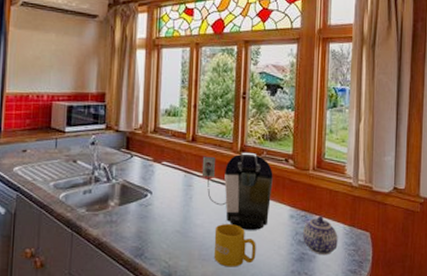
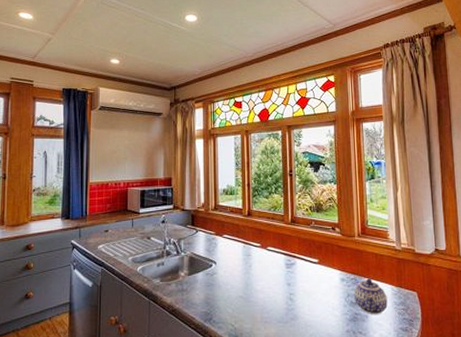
coffee maker: present [201,152,273,230] -> none [258,223,323,293]
mug: present [213,224,256,267] -> none [273,289,313,328]

